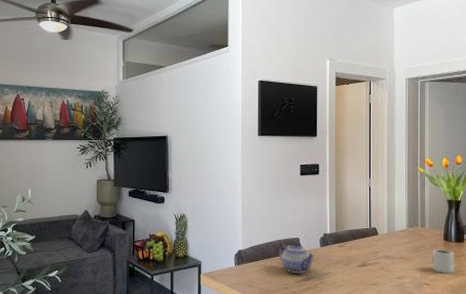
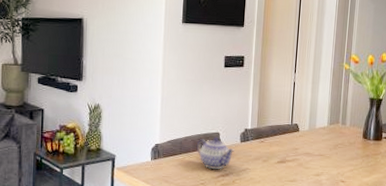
cup: present [432,249,454,274] -> none [349,147,372,172]

